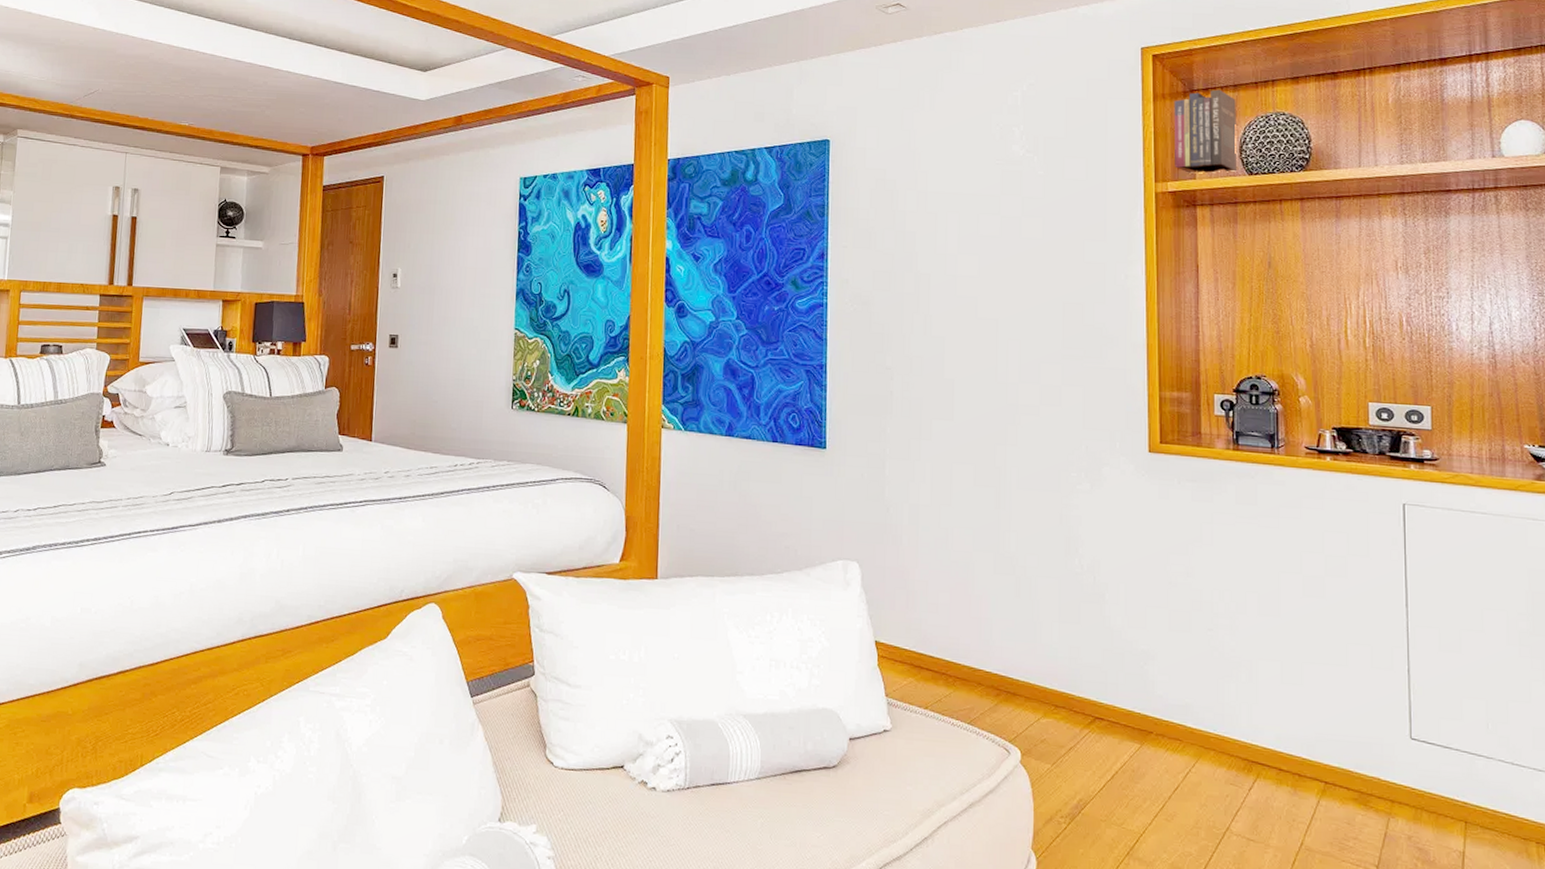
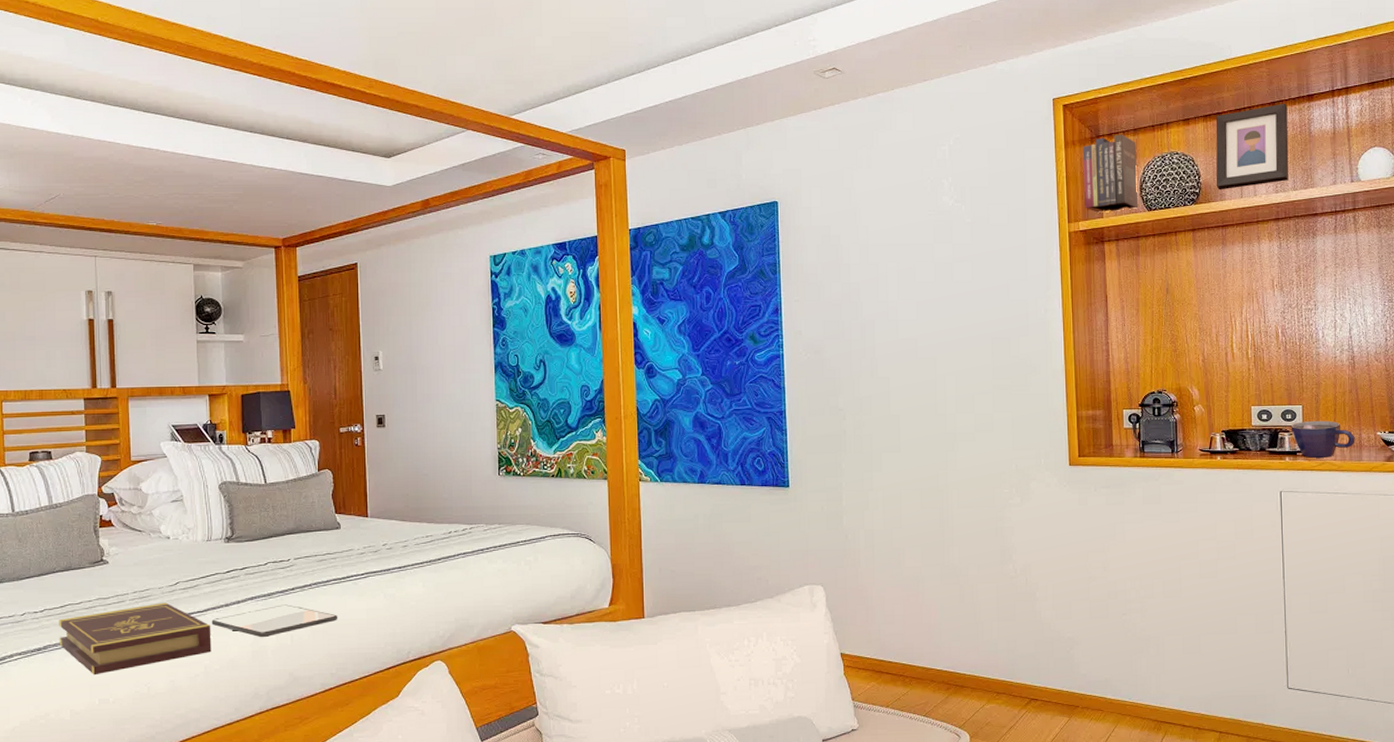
book: none [48,512,201,582] -> present [59,602,212,676]
tablet: none [202,526,332,560] -> present [211,604,338,638]
picture frame: none [1329,65,1417,158] -> present [1215,103,1289,190]
cup: none [1416,425,1497,469] -> present [1290,420,1355,458]

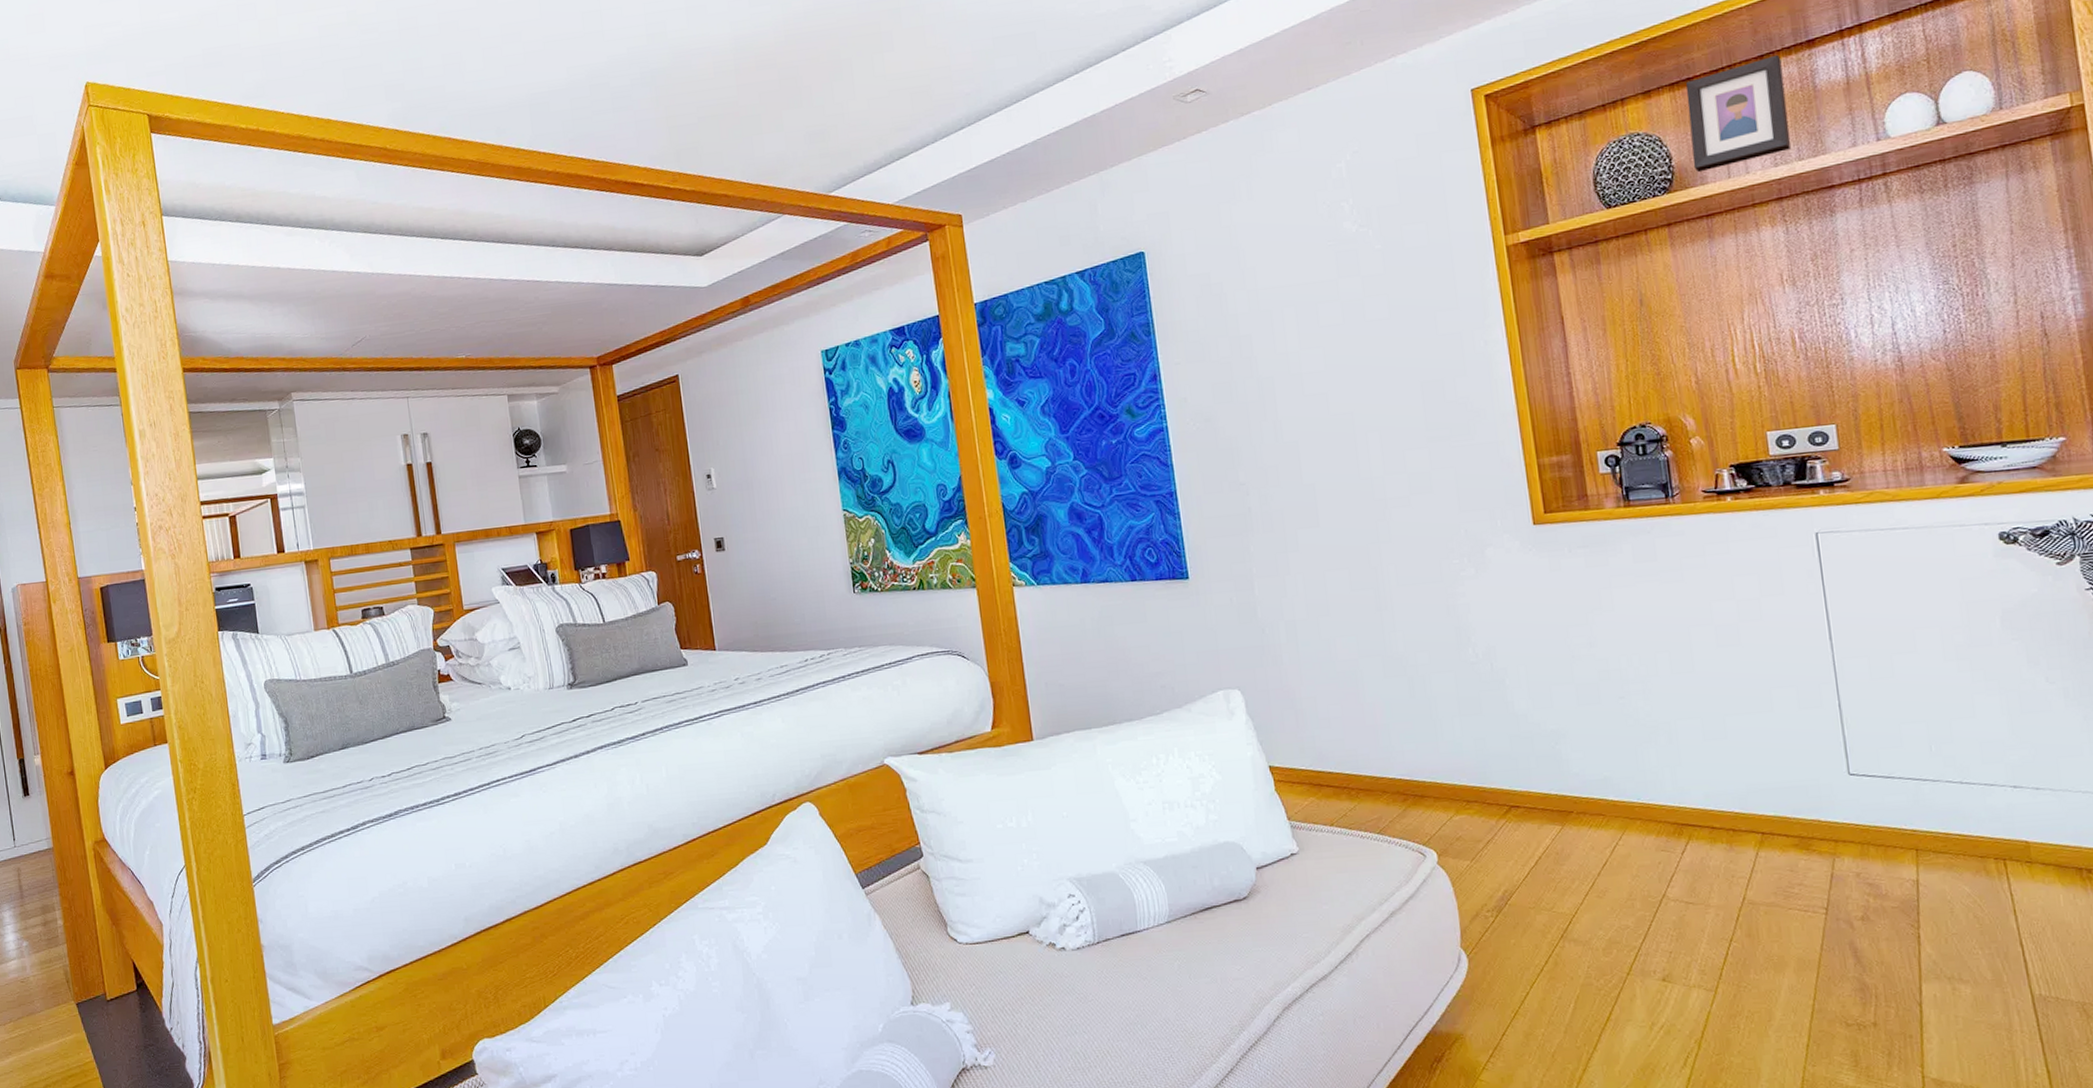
book: present [59,602,212,676] -> none [407,757,565,839]
tablet: present [211,604,338,638] -> none [562,751,695,789]
books: present [1082,134,1139,213] -> none [1514,120,1594,219]
cup: present [1290,420,1355,458] -> none [1822,440,1913,489]

